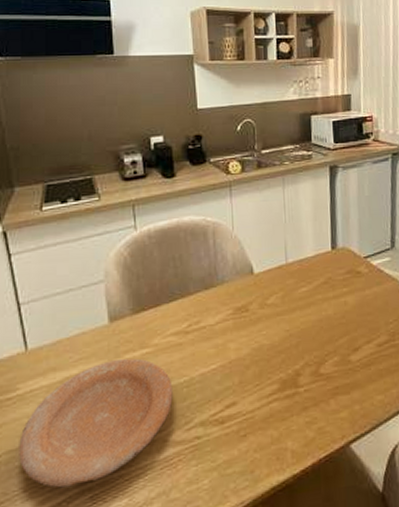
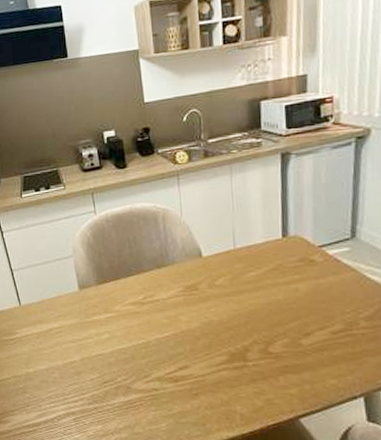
plate: present [19,358,173,488] -> none [21,320,133,409]

